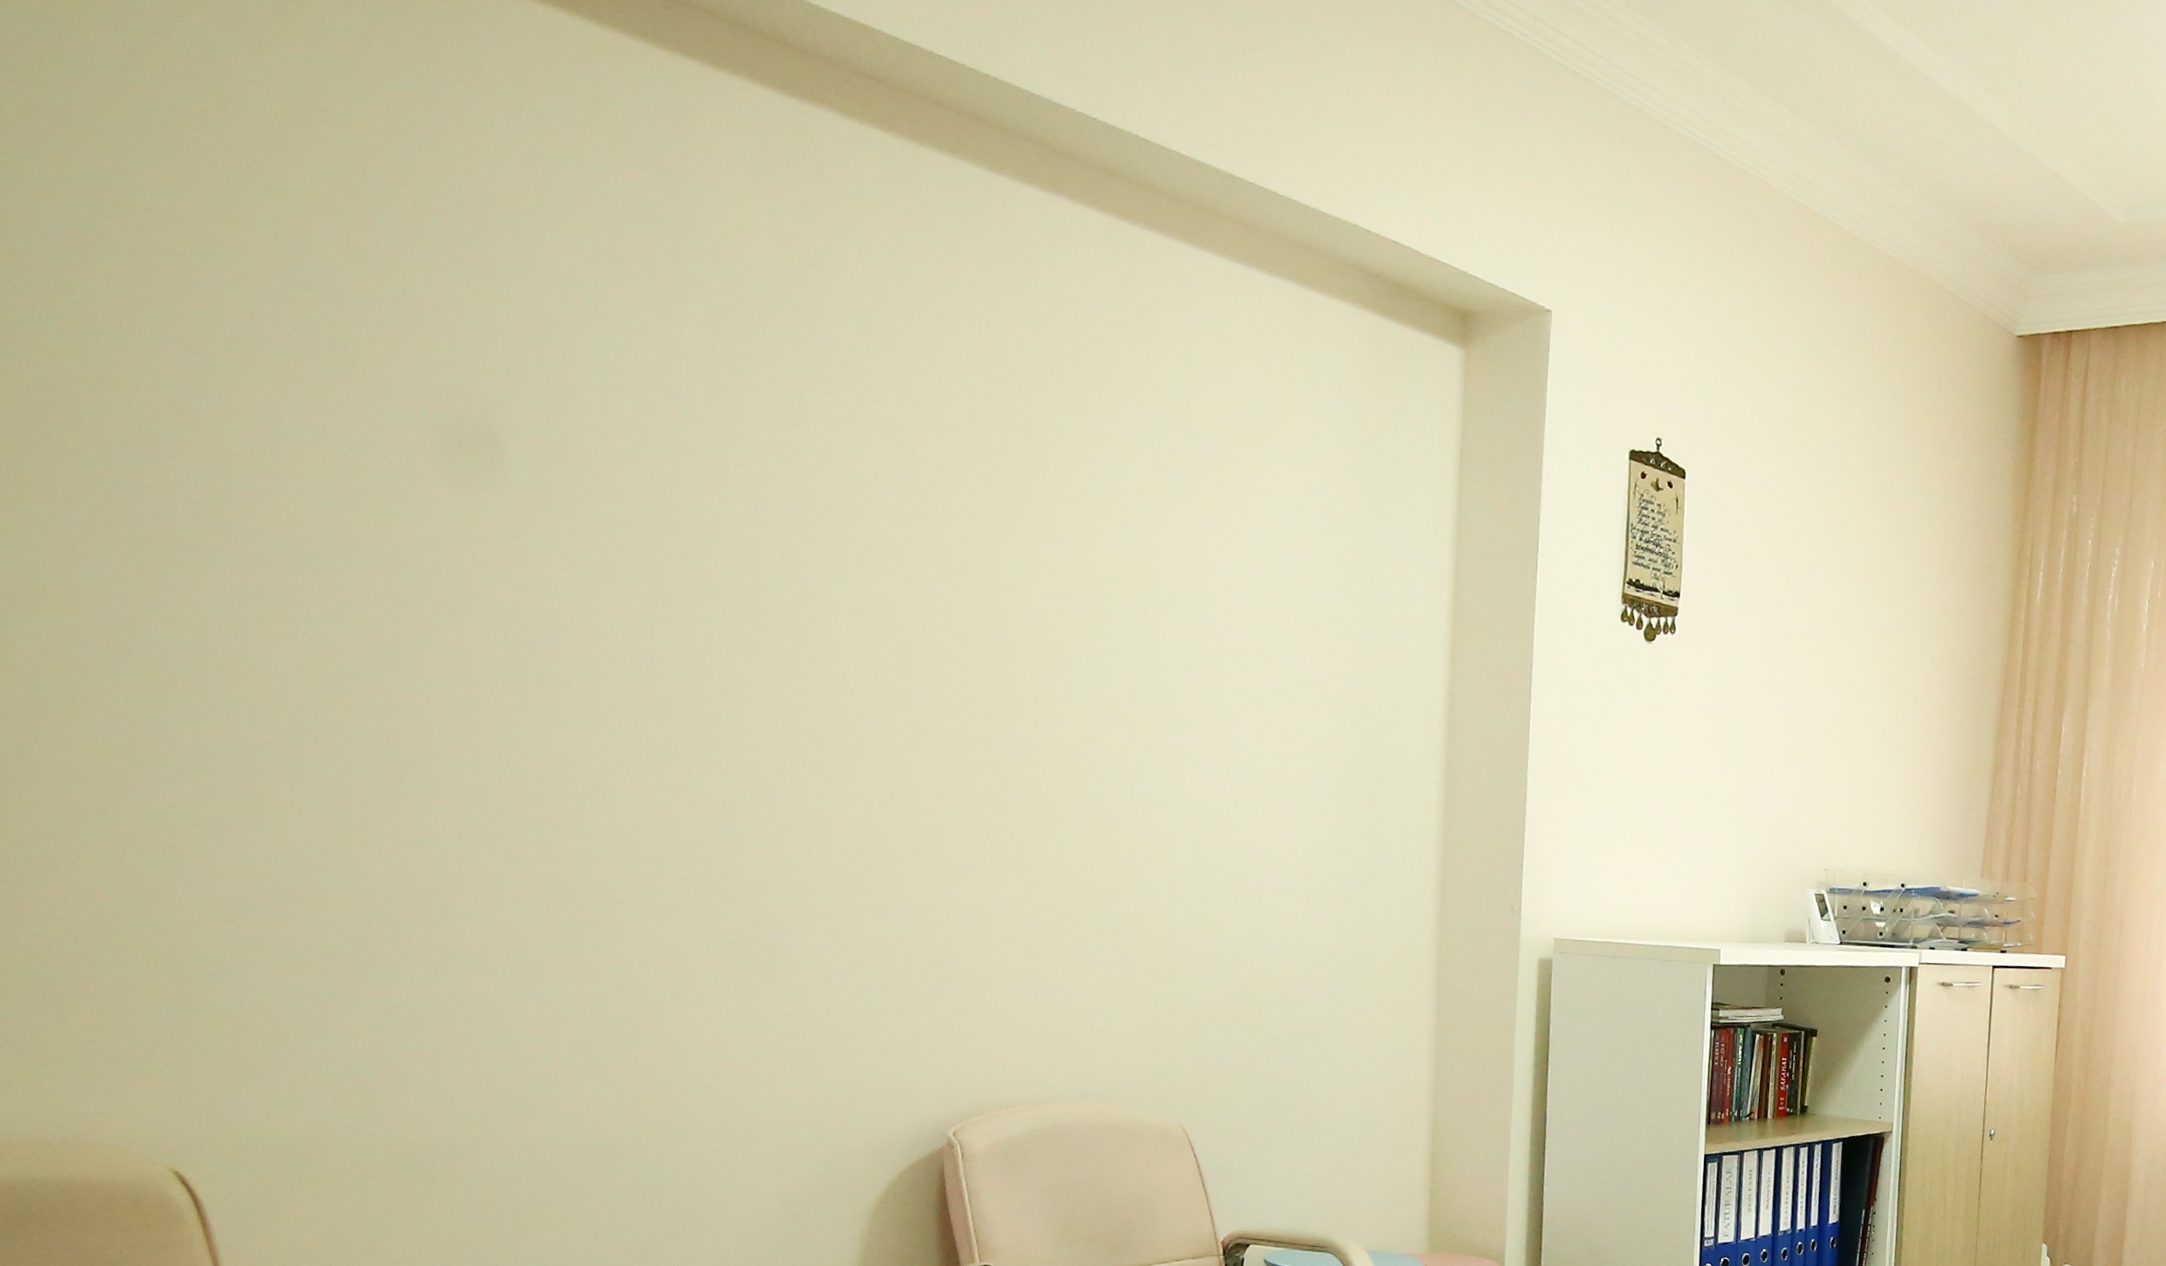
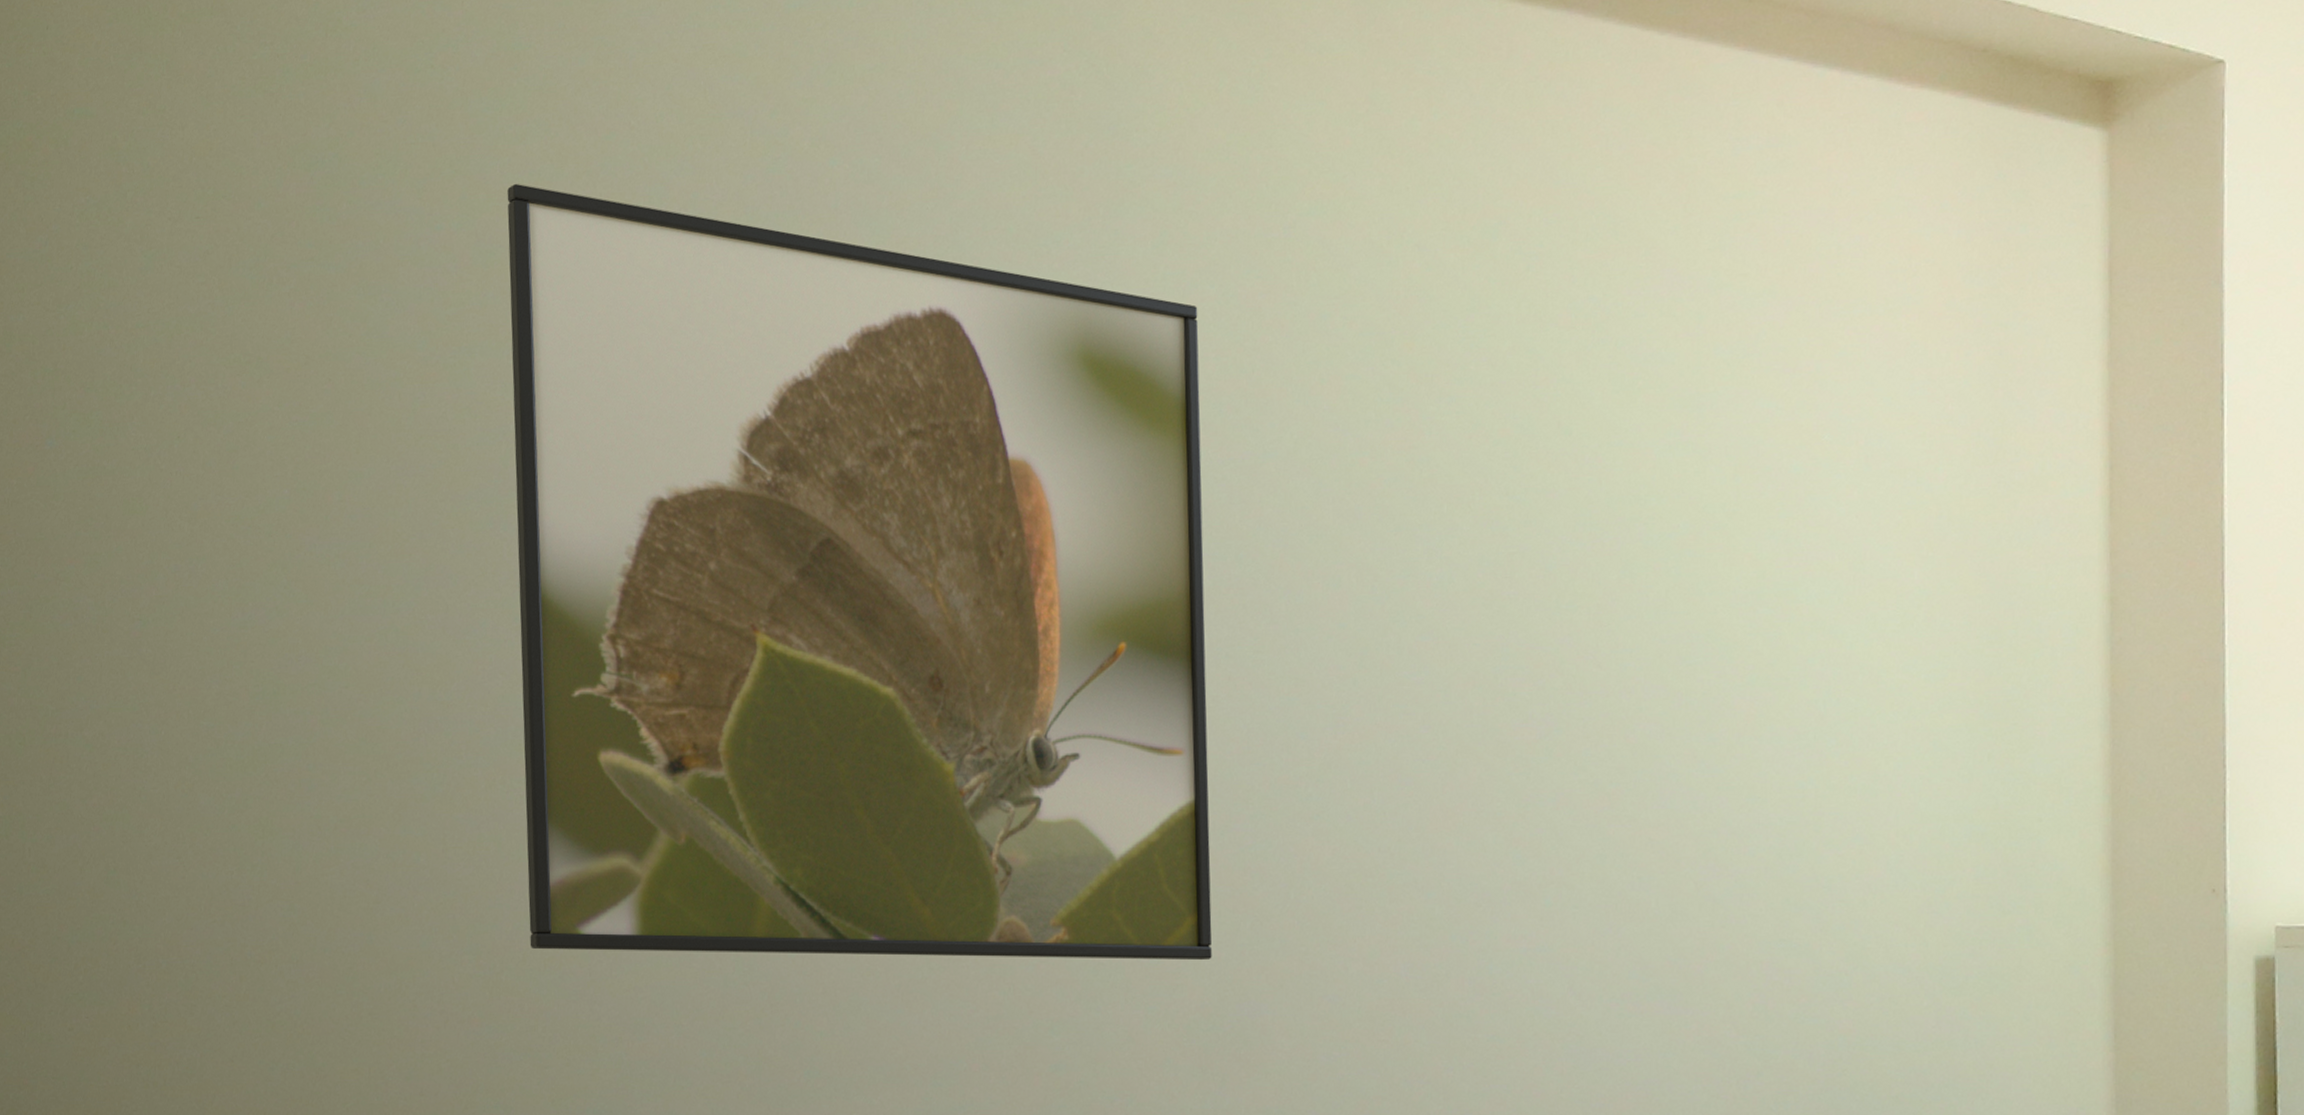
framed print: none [131,198,749,896] -> present [507,184,1213,961]

